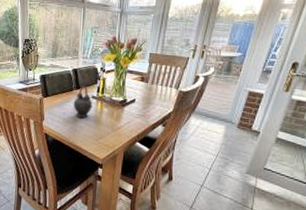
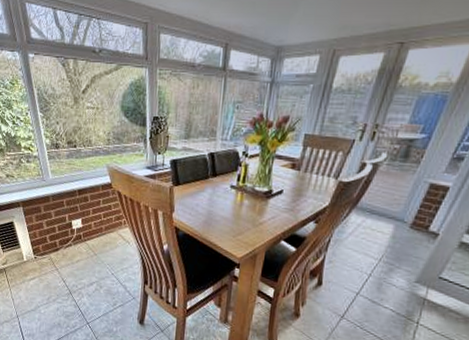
teapot: present [73,85,93,119] -> none [208,172,232,211]

